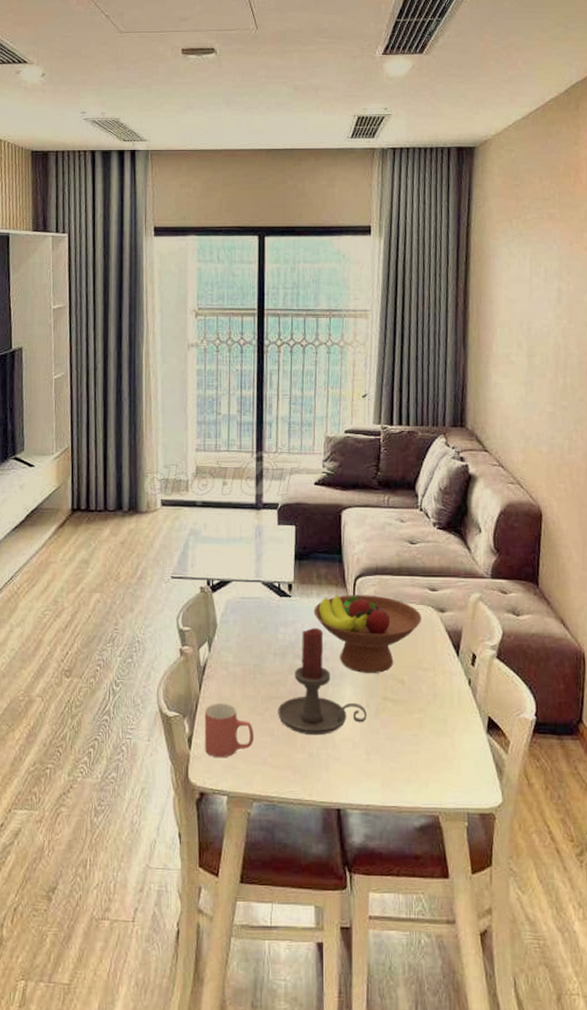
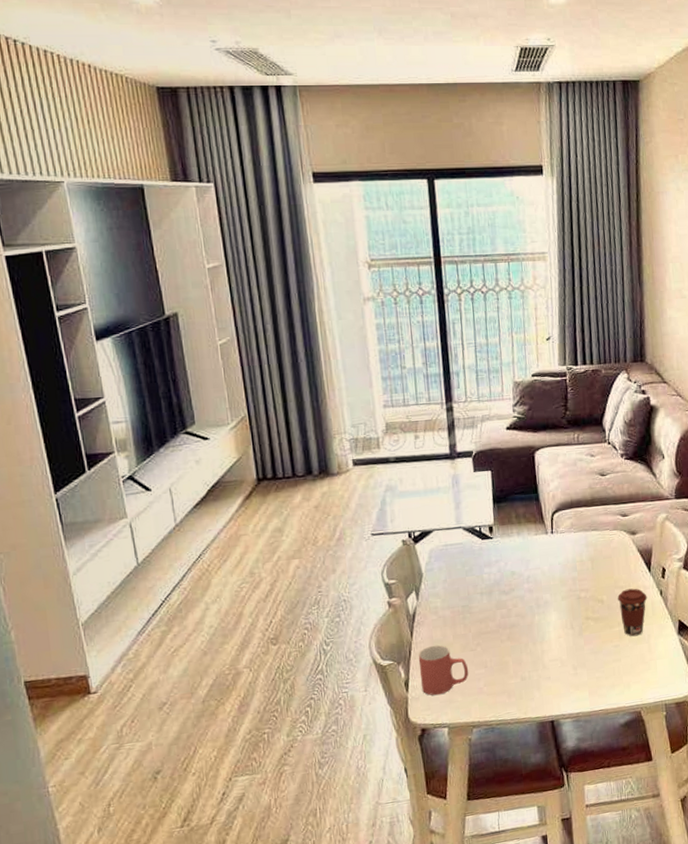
candle holder: present [278,628,367,736] -> none [489,564,572,662]
fruit bowl: present [314,595,422,673] -> none [515,527,616,599]
coffee cup: none [420,672,454,728] -> present [618,588,648,637]

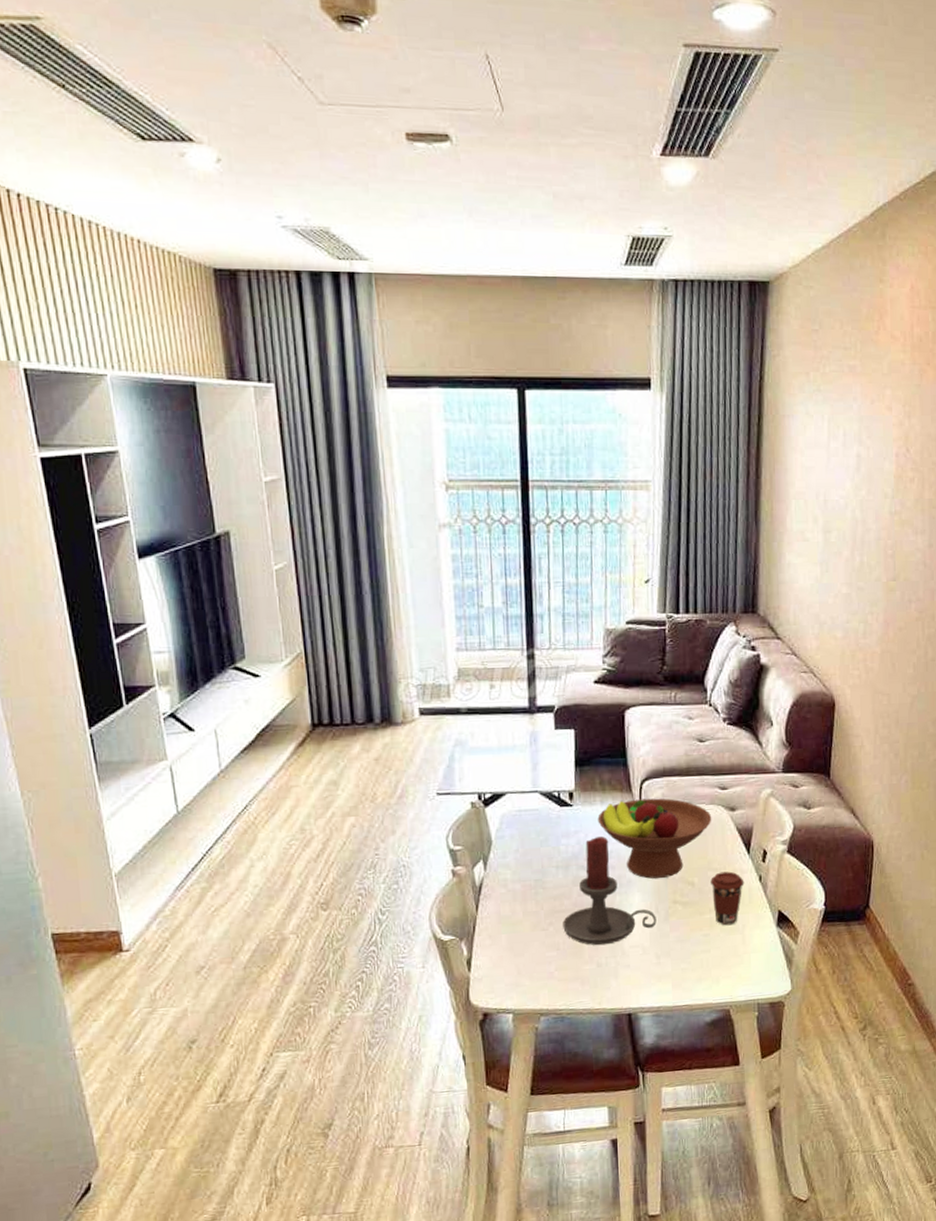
mug: present [418,645,469,696] -> none [483,921,539,978]
candle holder: none [489,564,572,662] -> present [563,837,657,946]
fruit bowl: none [515,527,616,599] -> present [597,798,712,879]

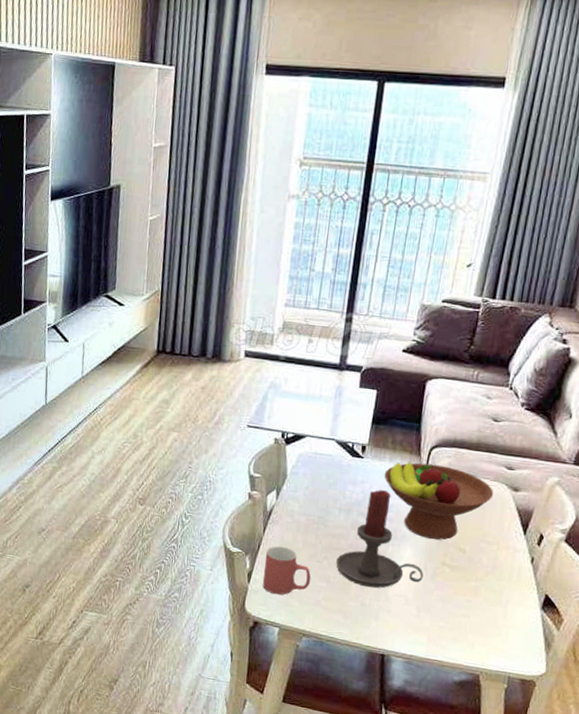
mug: none [483,921,539,978] -> present [262,546,311,595]
coffee cup: present [711,871,744,926] -> none [480,546,516,598]

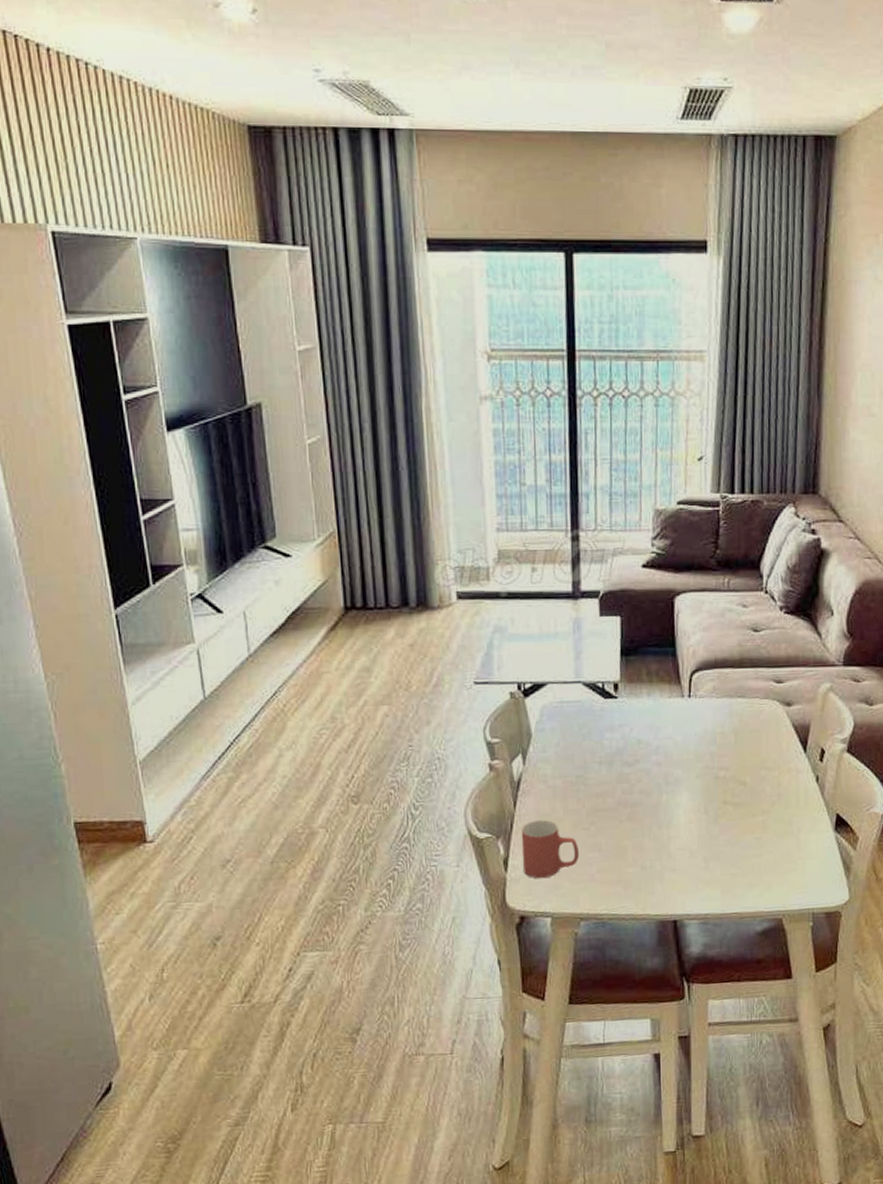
candle holder: present [336,490,424,588] -> none [605,731,705,847]
fruit bowl: present [384,461,494,540] -> none [644,691,766,777]

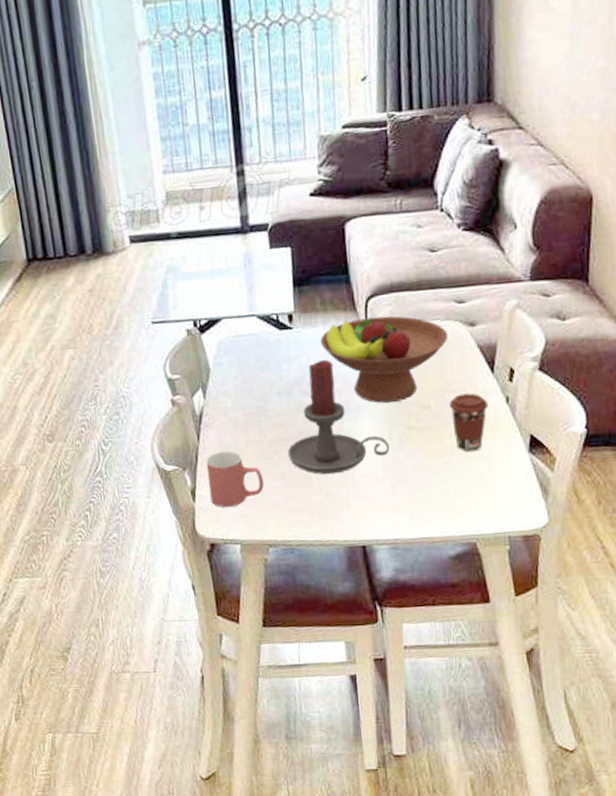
candle holder: none [605,731,705,847] -> present [288,360,390,475]
fruit bowl: none [644,691,766,777] -> present [320,315,449,403]
coffee cup: none [764,771,800,829] -> present [449,393,489,453]

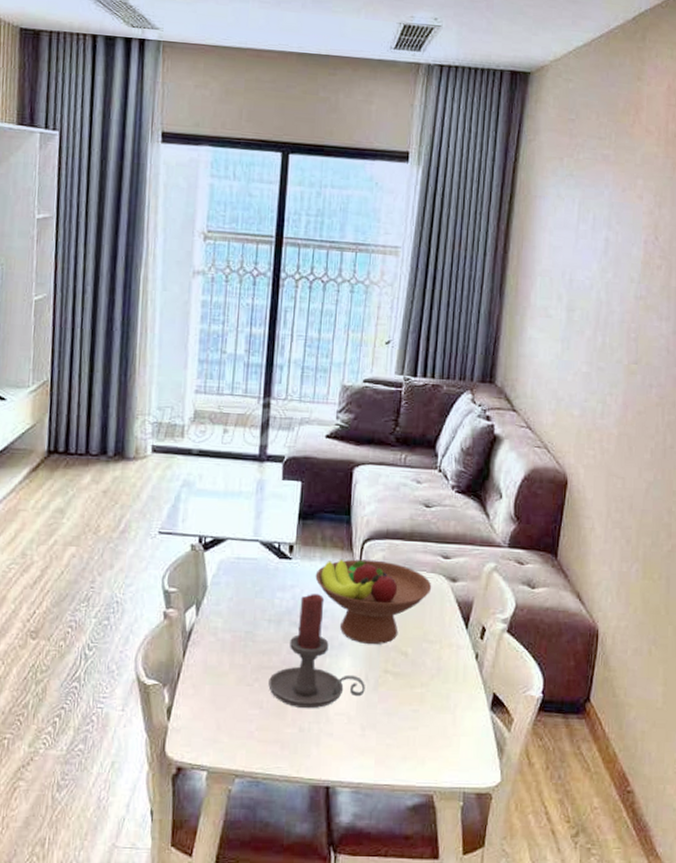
mug: present [206,450,265,508] -> none [184,671,241,731]
coffee cup: present [449,393,489,453] -> none [425,645,460,703]

